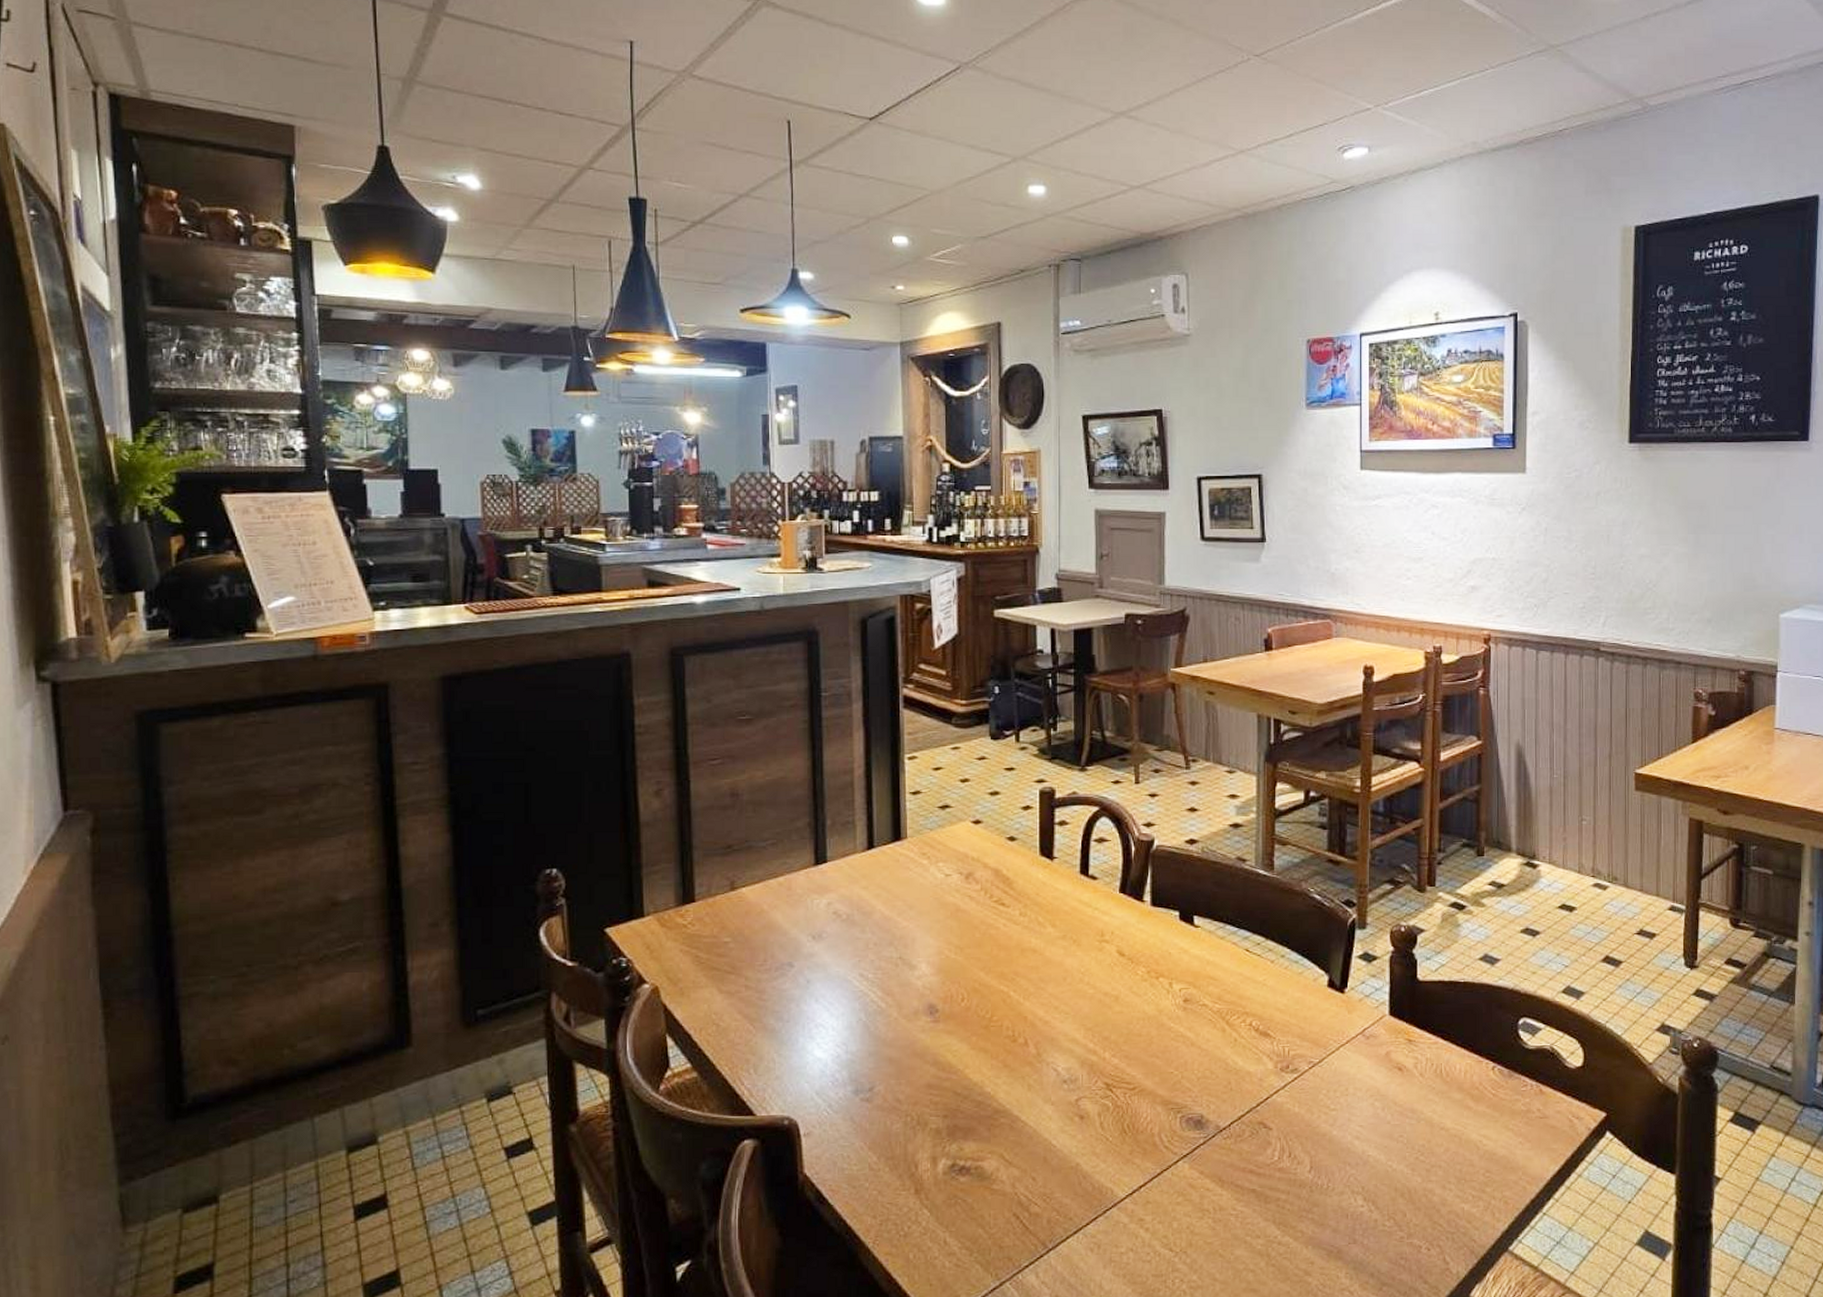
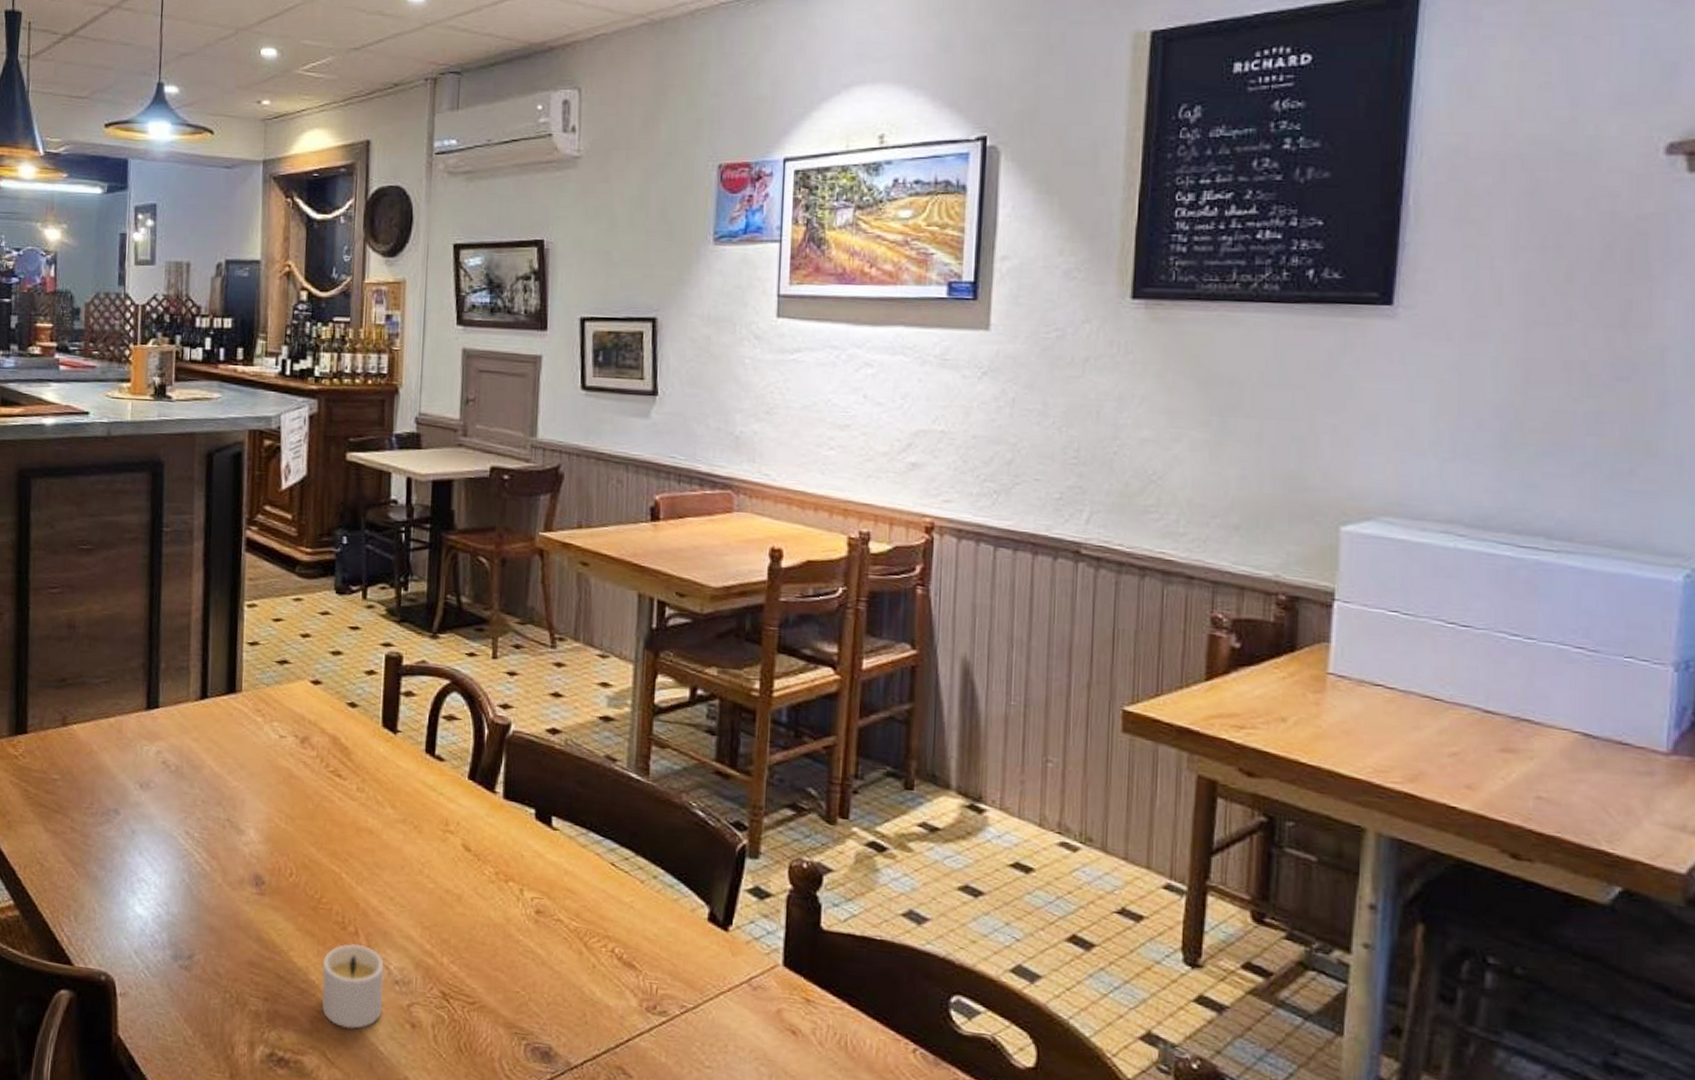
candle: none [996,1052,1053,1131] -> present [321,943,384,1030]

